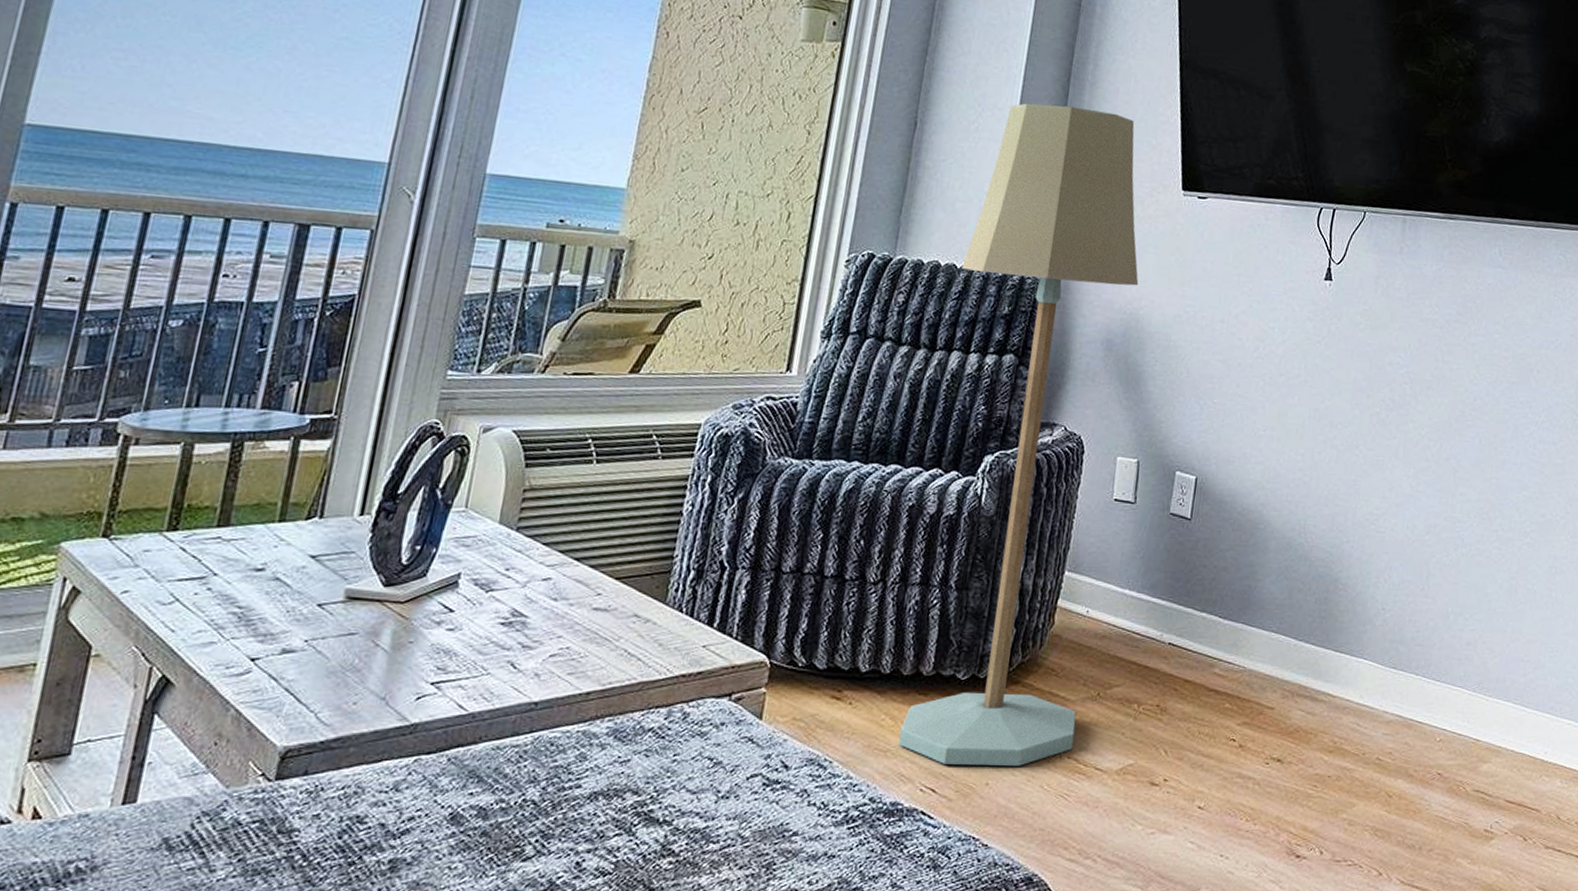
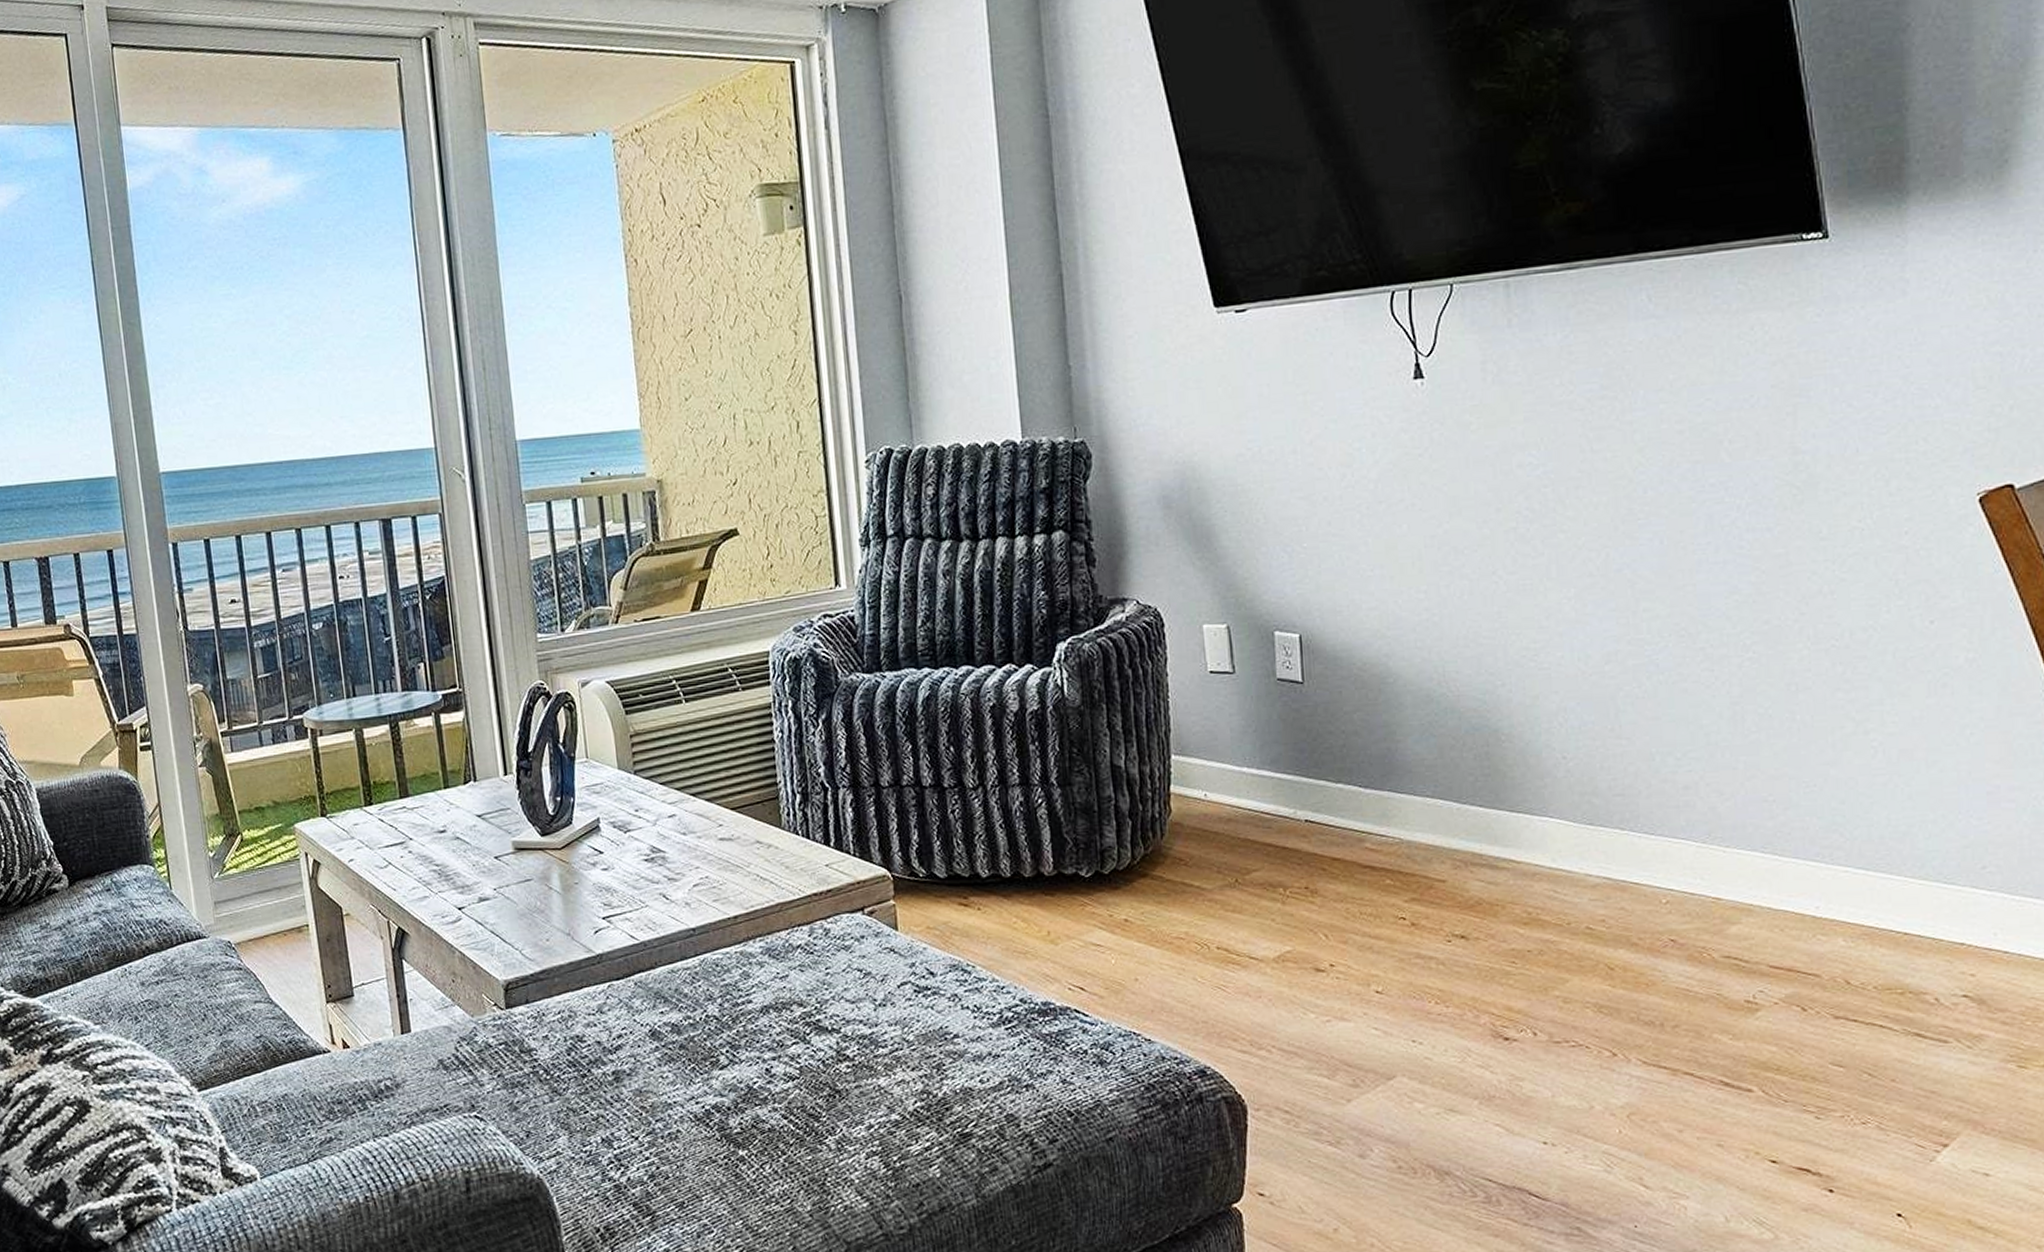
floor lamp: present [898,103,1139,766] -> none [985,234,1220,962]

